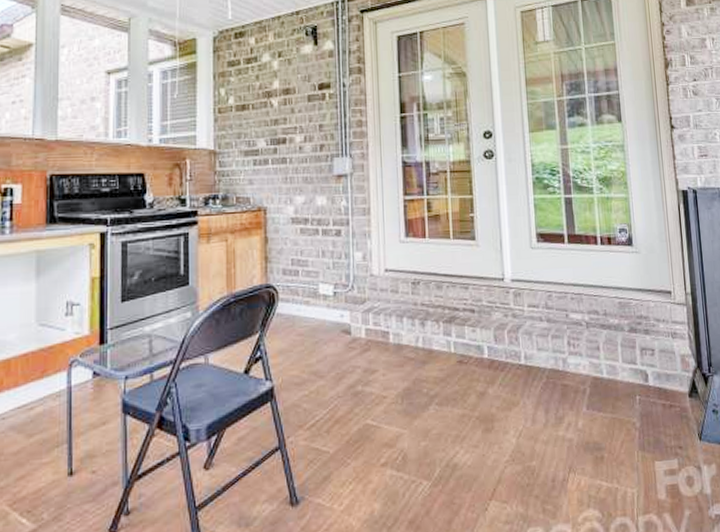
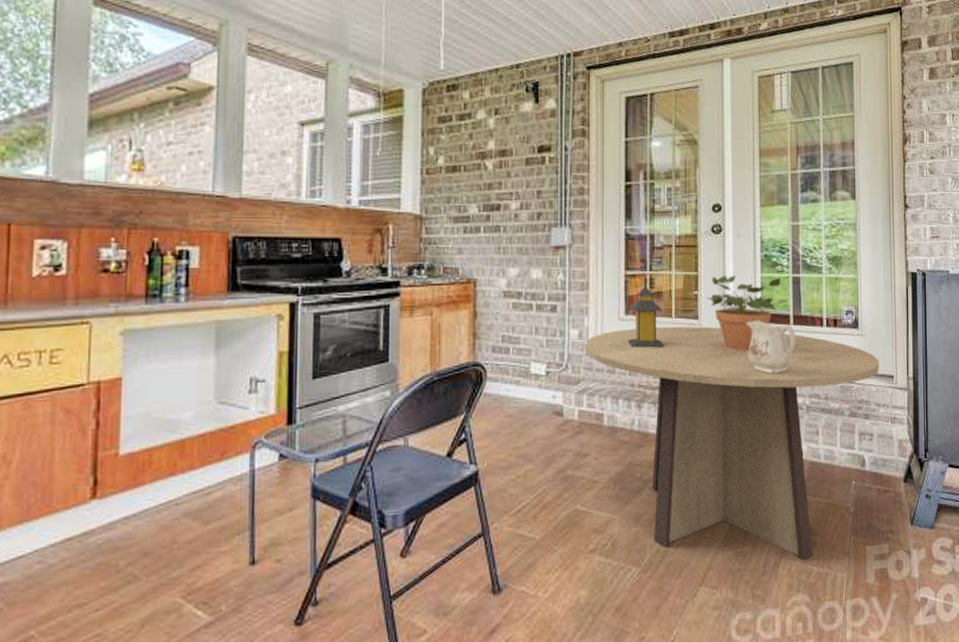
dining table: none [369,247,656,476] -> present [585,326,879,561]
lantern: none [408,201,444,269] -> present [629,277,664,349]
potted plant: none [482,197,562,271] -> present [707,275,788,352]
pitcher: none [521,240,572,291] -> present [746,321,796,374]

